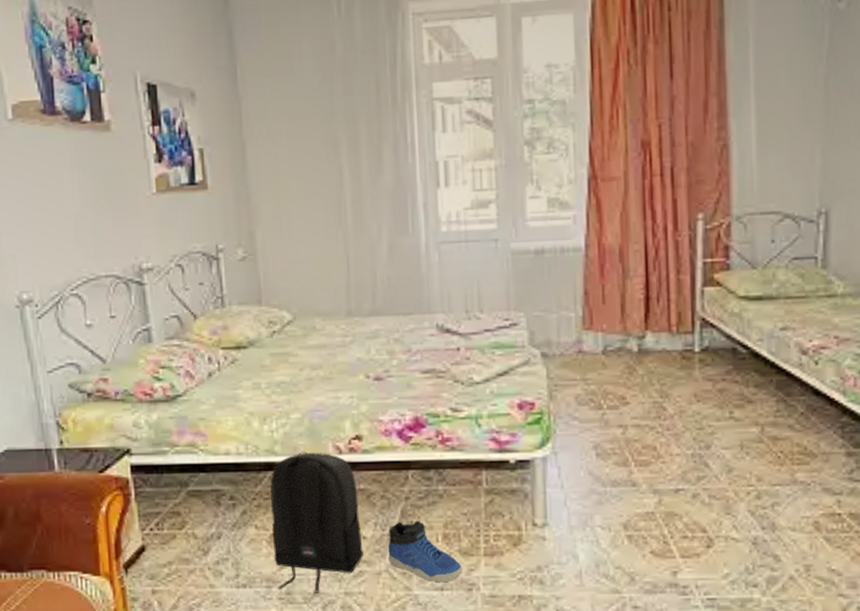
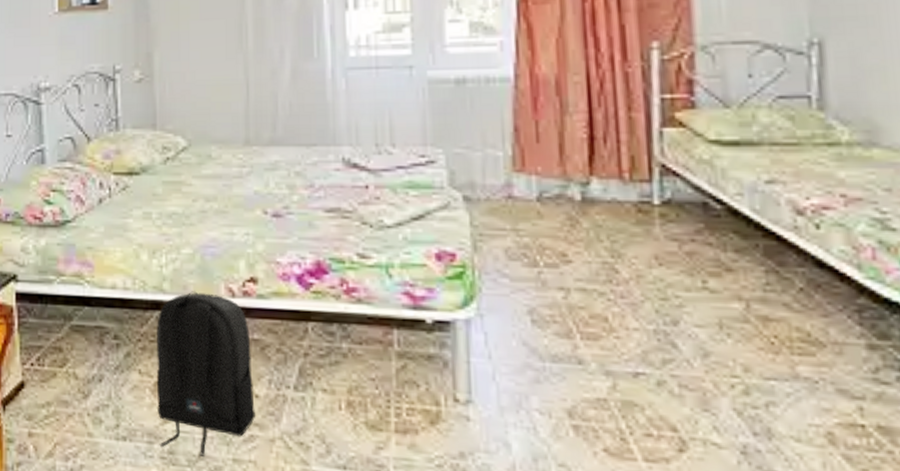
sneaker: present [388,520,463,582] -> none [283,381,370,459]

